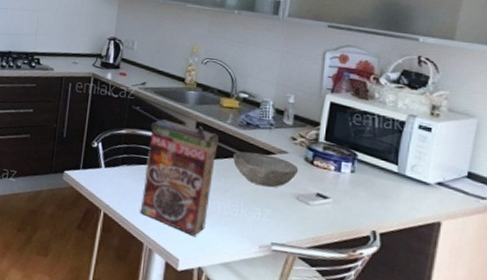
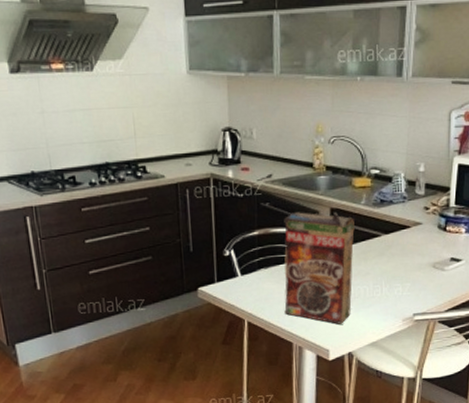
bowl: present [233,151,299,188] -> none [371,228,433,262]

